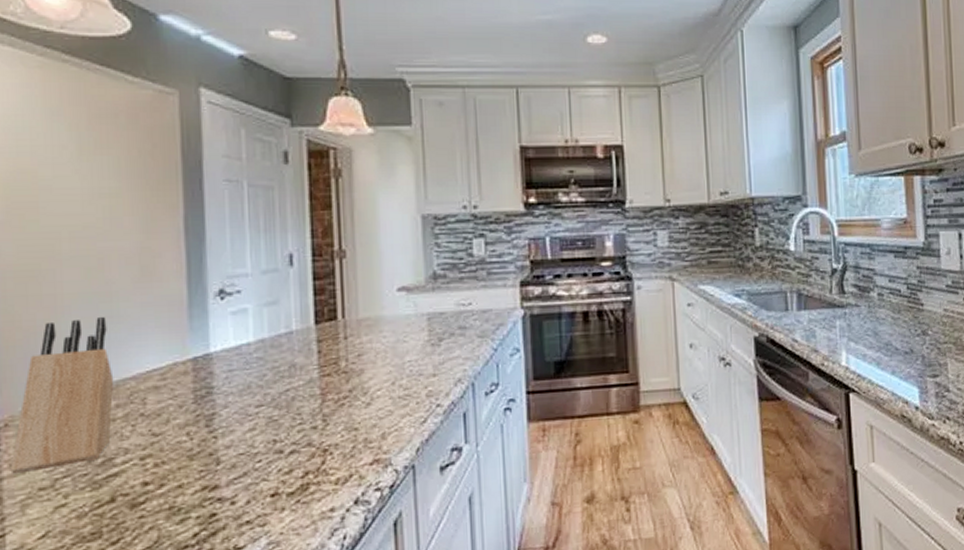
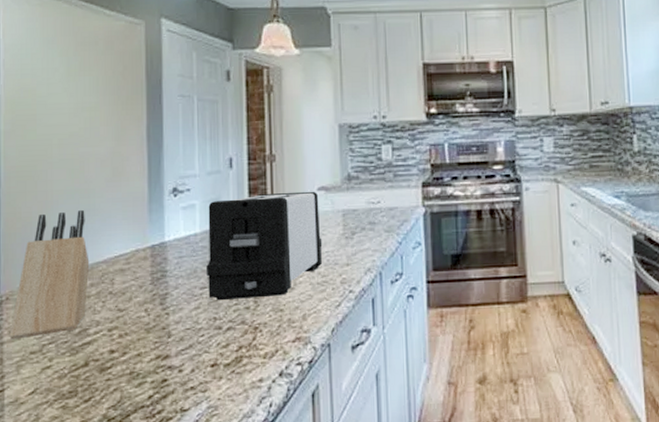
toaster: none [263,292,404,421] -> present [207,191,323,301]

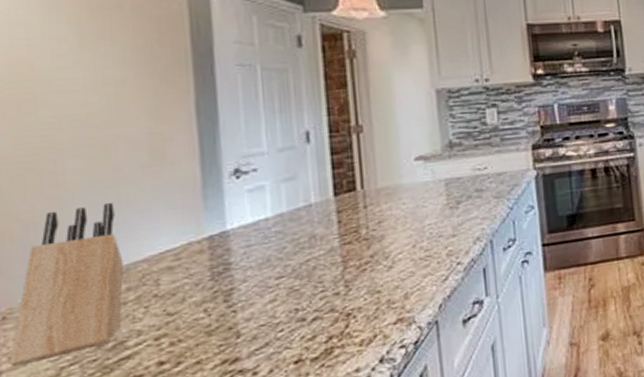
toaster: present [207,191,323,301] -> none [281,161,424,290]

